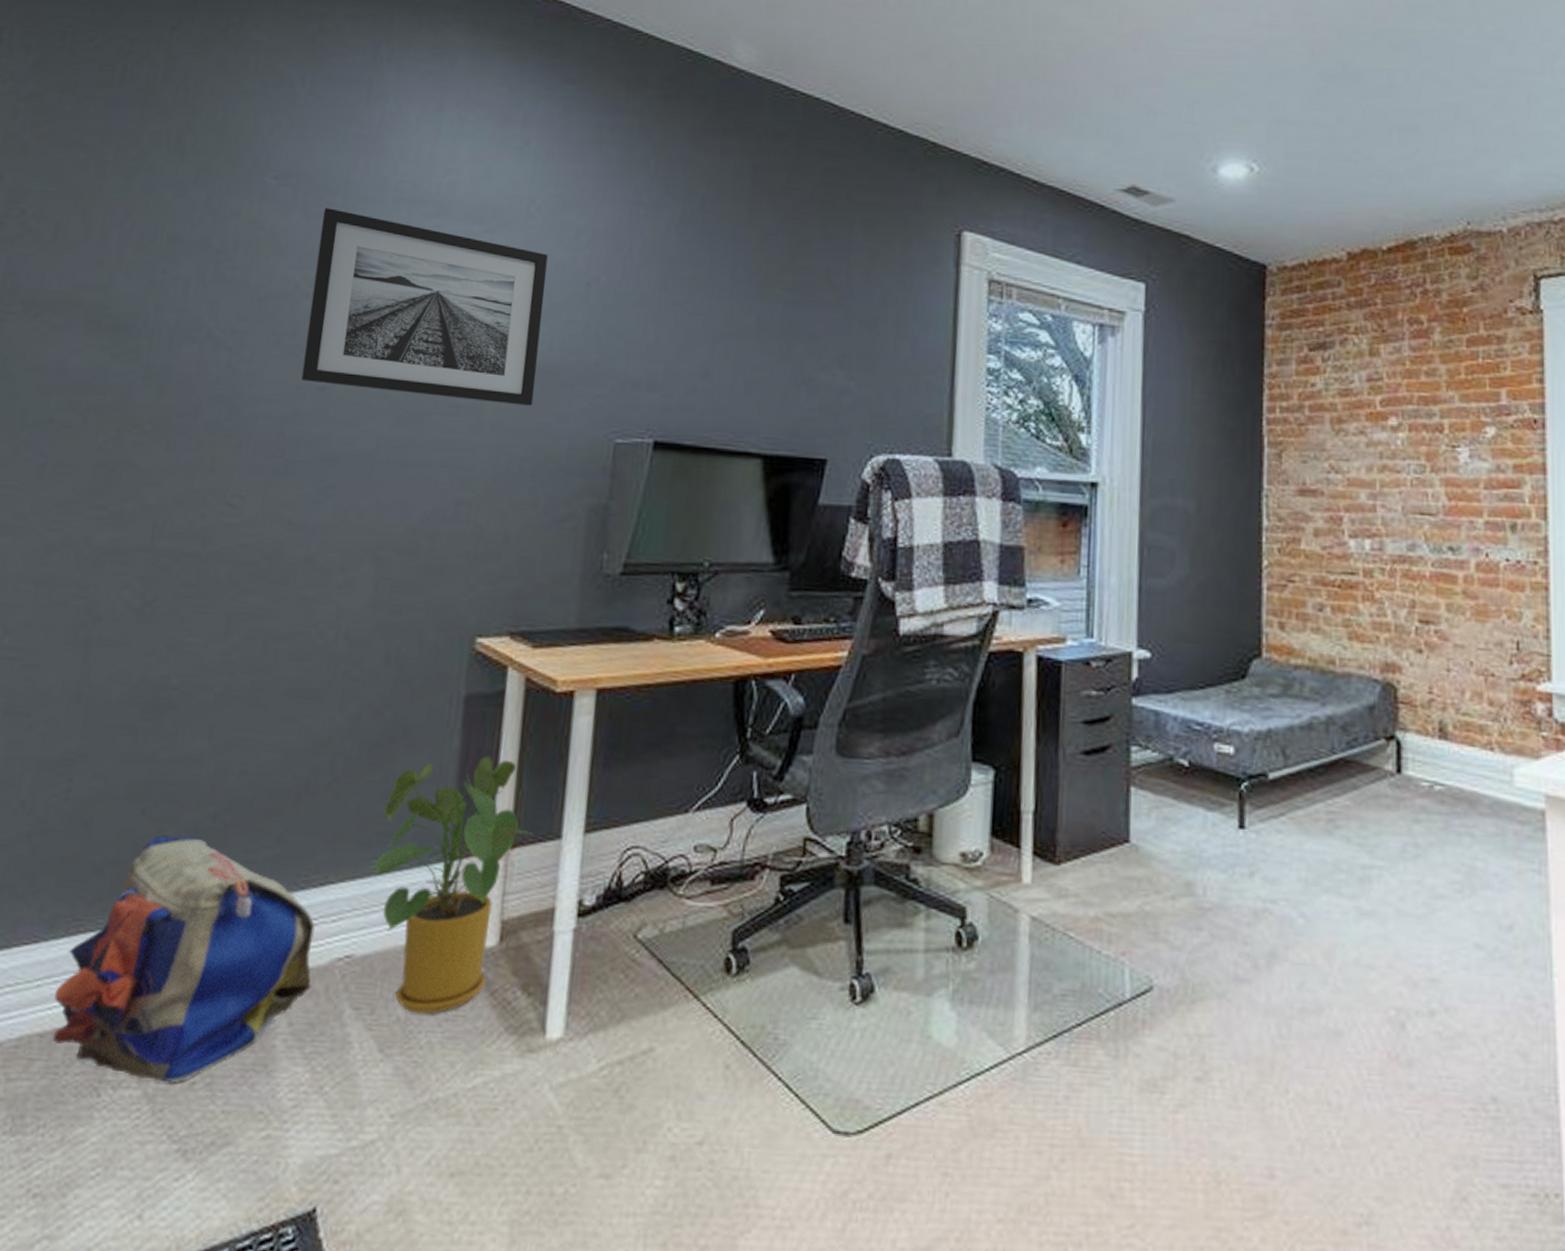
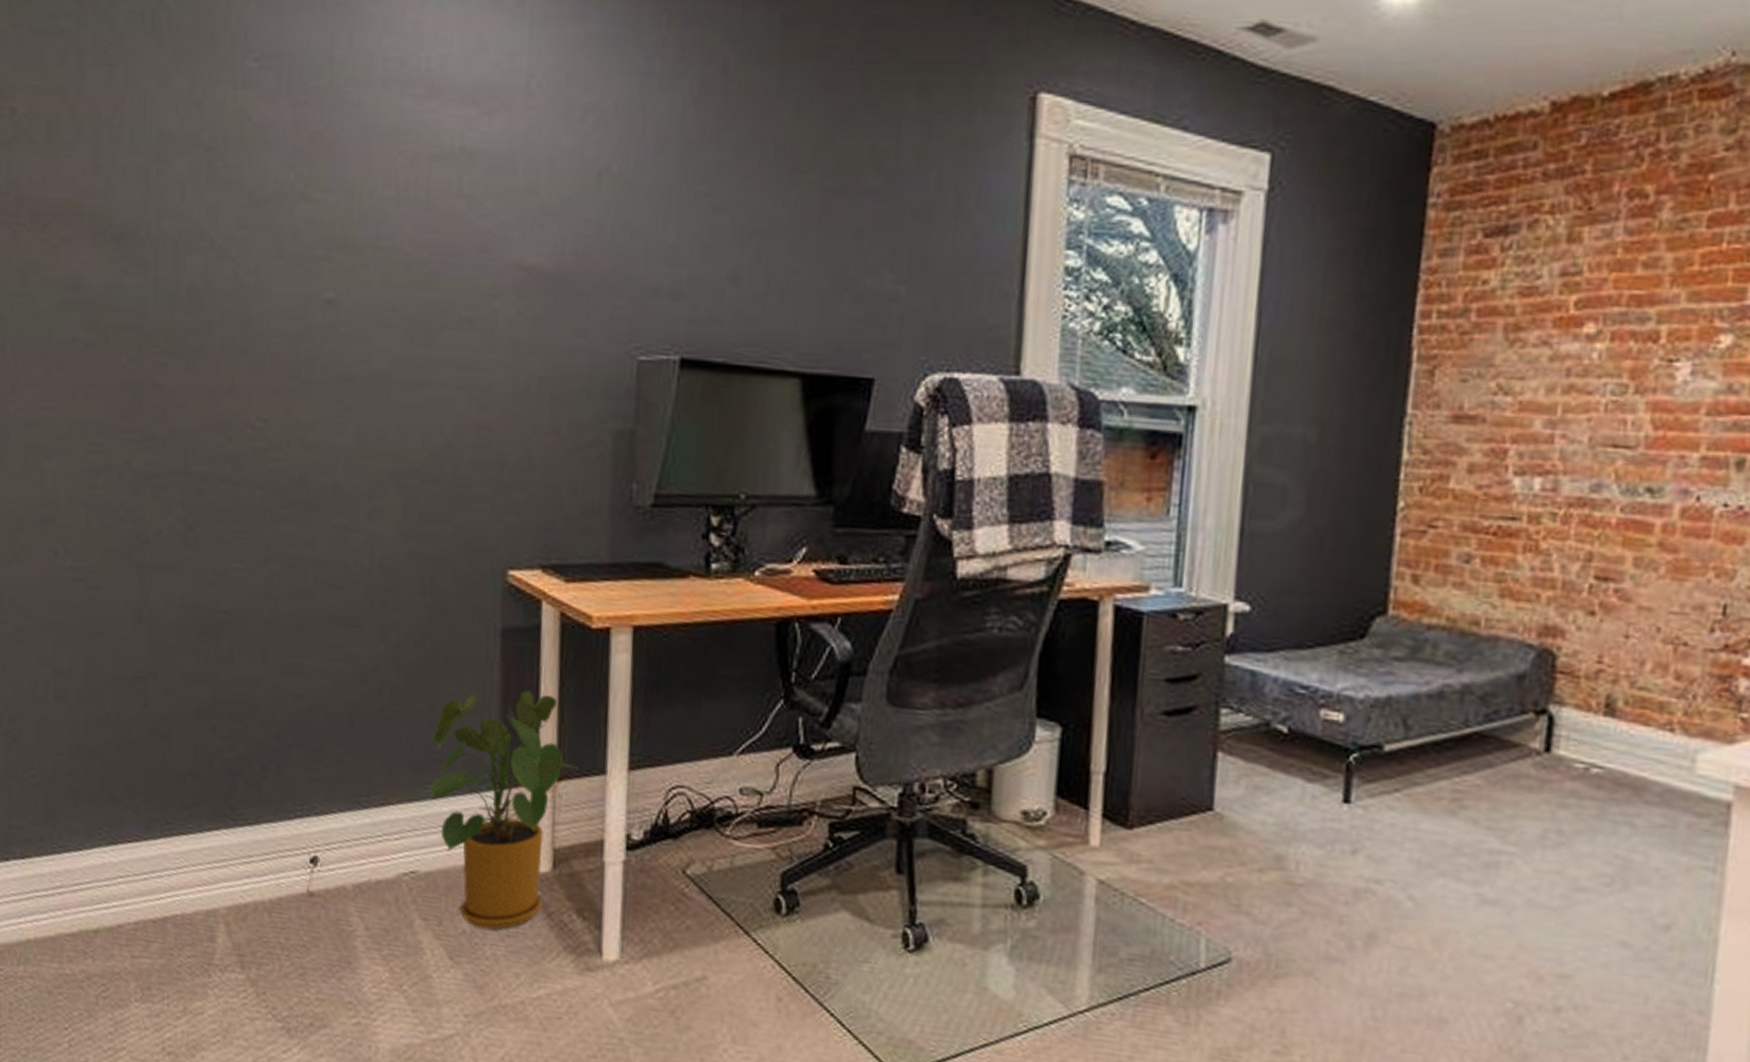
backpack: present [52,835,315,1083] -> none [160,751,382,973]
wall art: present [301,208,548,406] -> none [307,94,553,319]

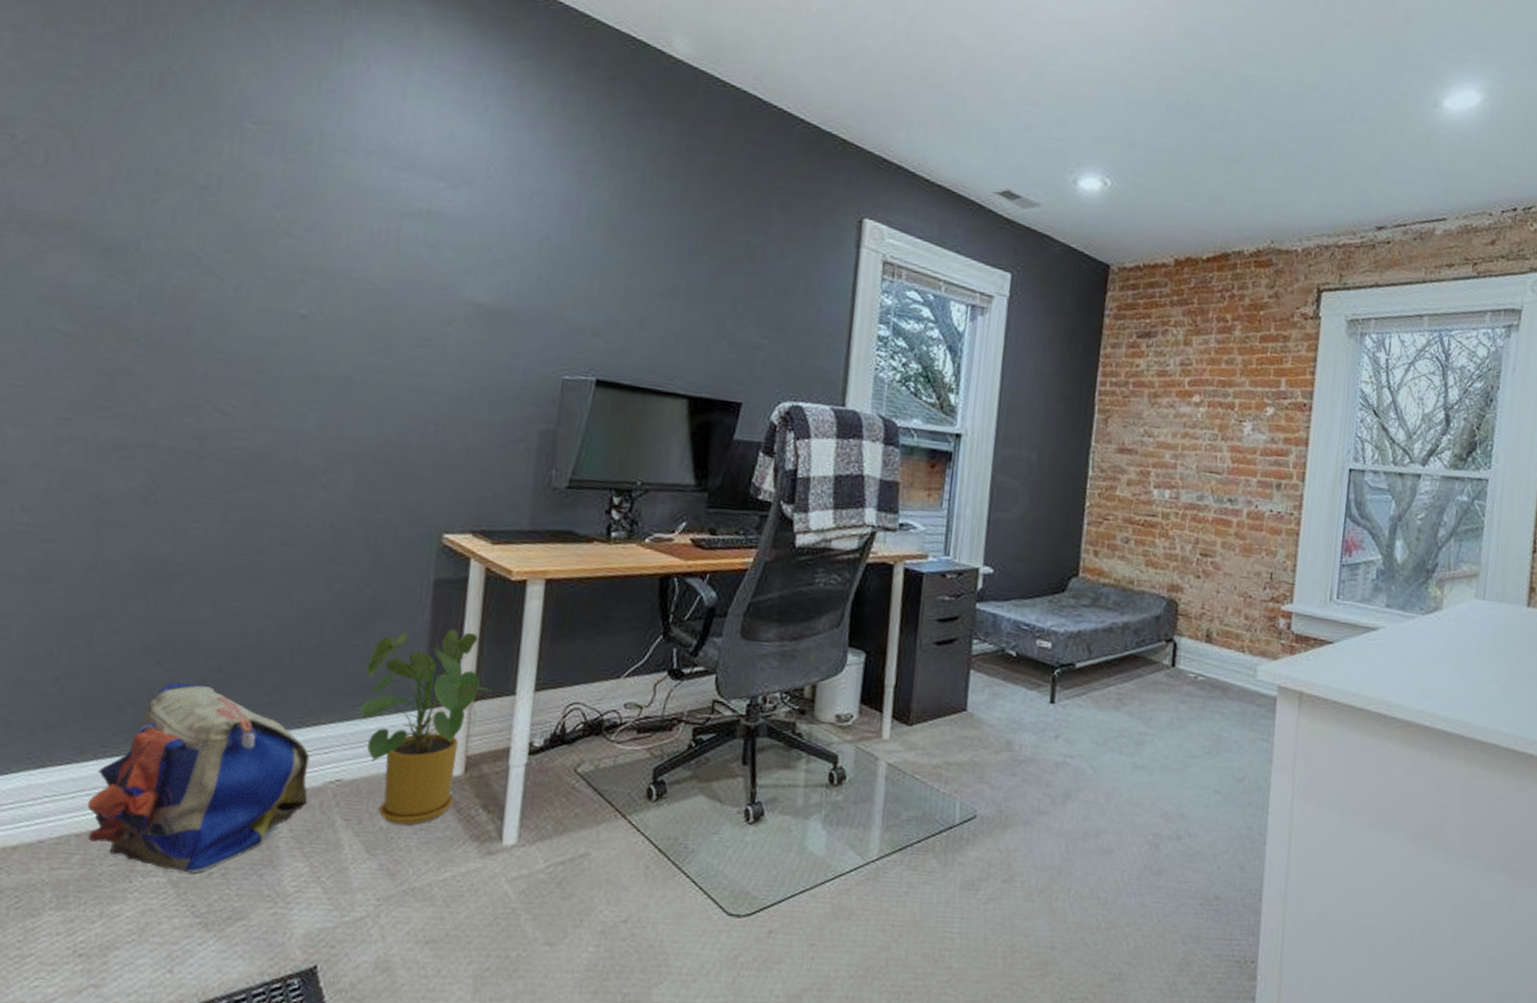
backpack: none [160,751,382,973] -> present [87,682,310,874]

